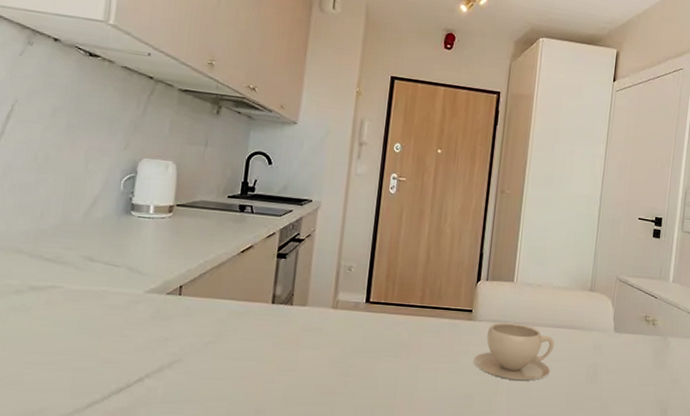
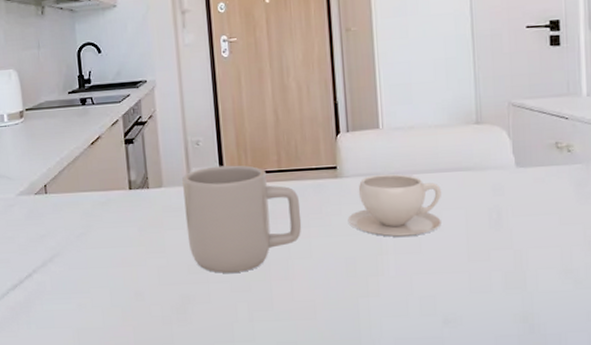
mug: none [321,293,435,399] -> present [182,165,302,273]

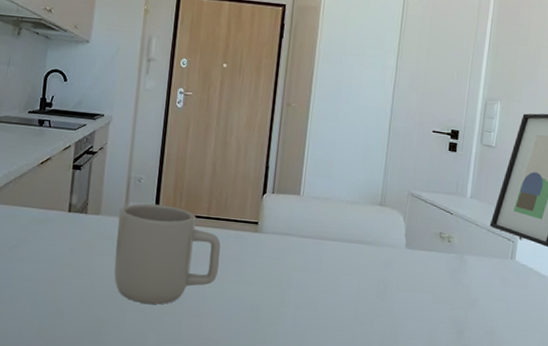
teacup: present [348,173,441,237] -> none [259,235,342,295]

